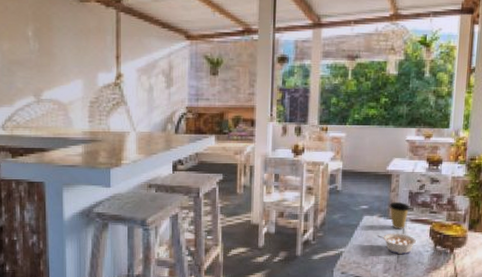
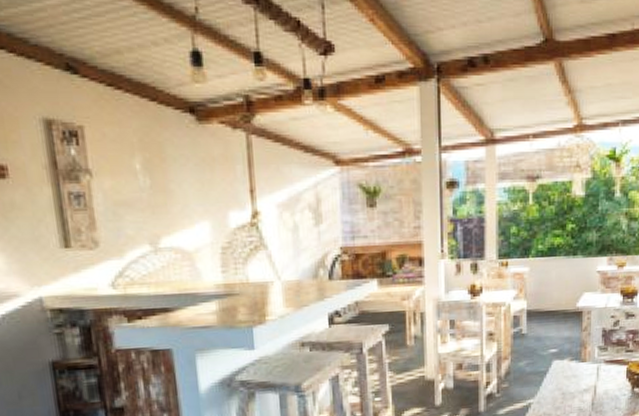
legume: present [377,233,417,255] -> none [569,377,613,401]
coffee cup: present [389,201,410,229] -> none [581,341,604,373]

